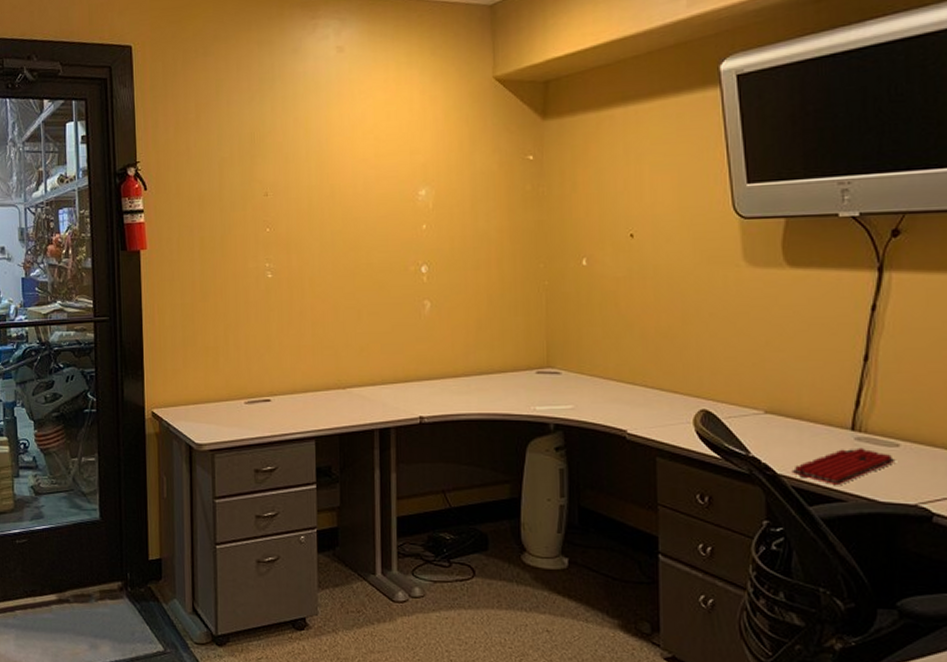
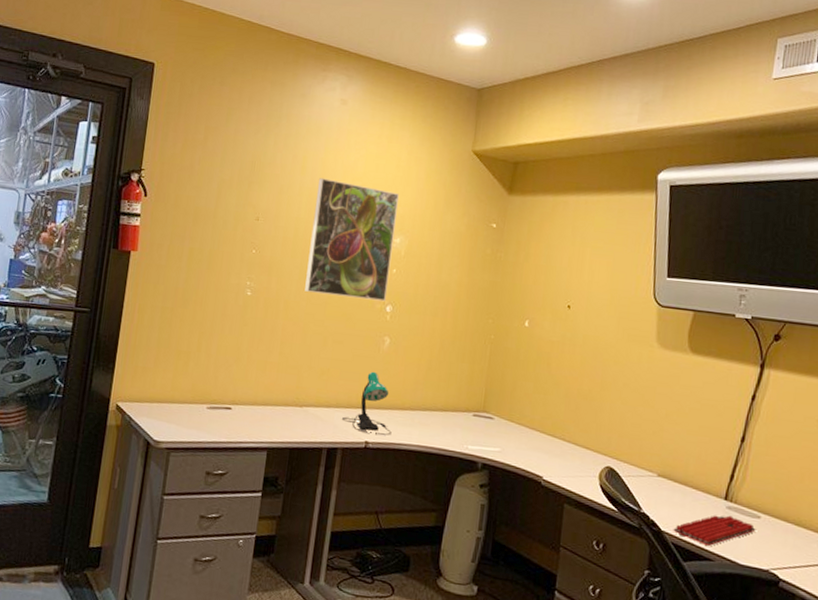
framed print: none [325,137,420,264] -> present [305,178,399,302]
desk lamp: none [391,340,447,408] -> present [342,371,392,436]

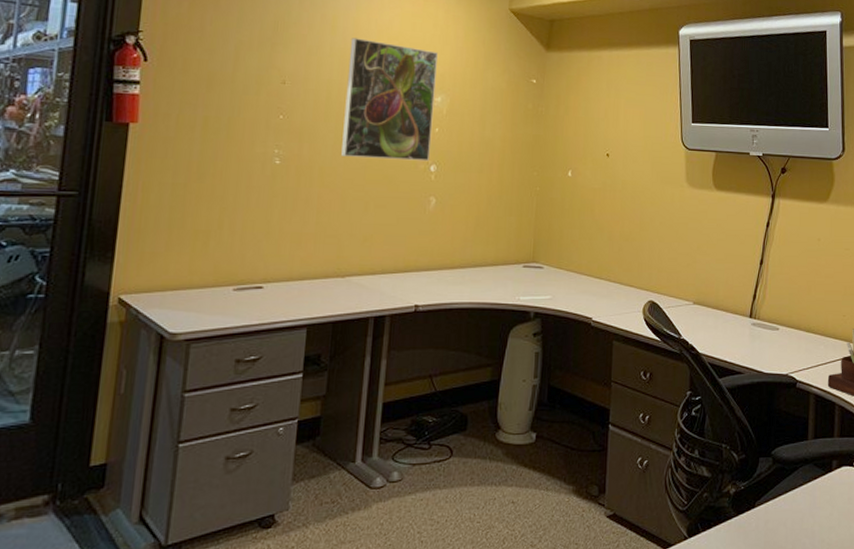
desk lamp: present [342,371,392,436] -> none [389,233,442,297]
keyboard: present [673,515,756,546] -> none [709,331,776,360]

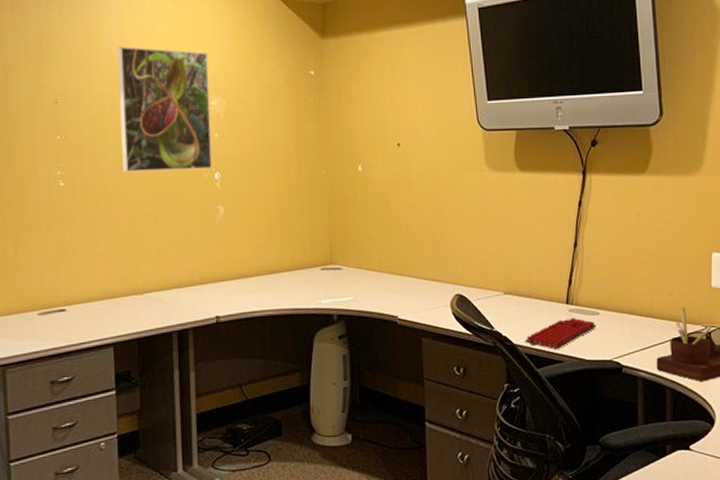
keyboard: none [709,331,776,360] -> present [524,317,597,349]

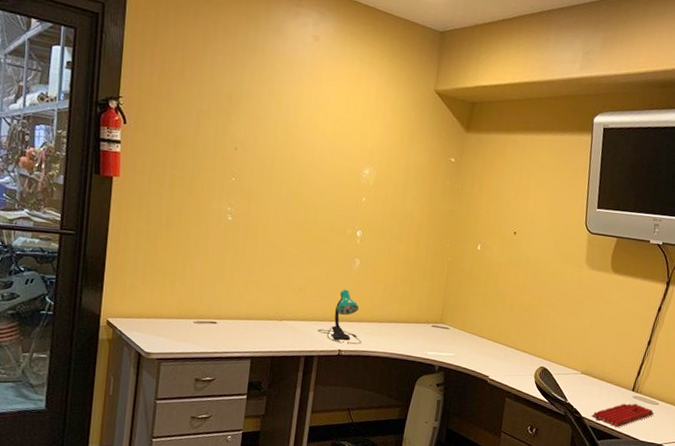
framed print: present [116,46,213,172] -> none [282,111,368,227]
desk lamp: none [188,243,242,309] -> present [318,289,362,345]

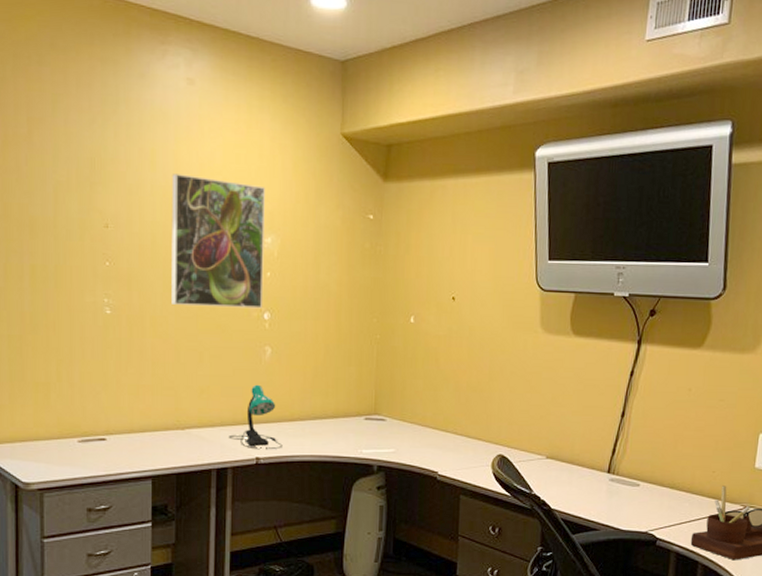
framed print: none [282,111,368,227] -> present [171,174,265,309]
keyboard: present [591,403,655,427] -> none [562,487,636,517]

